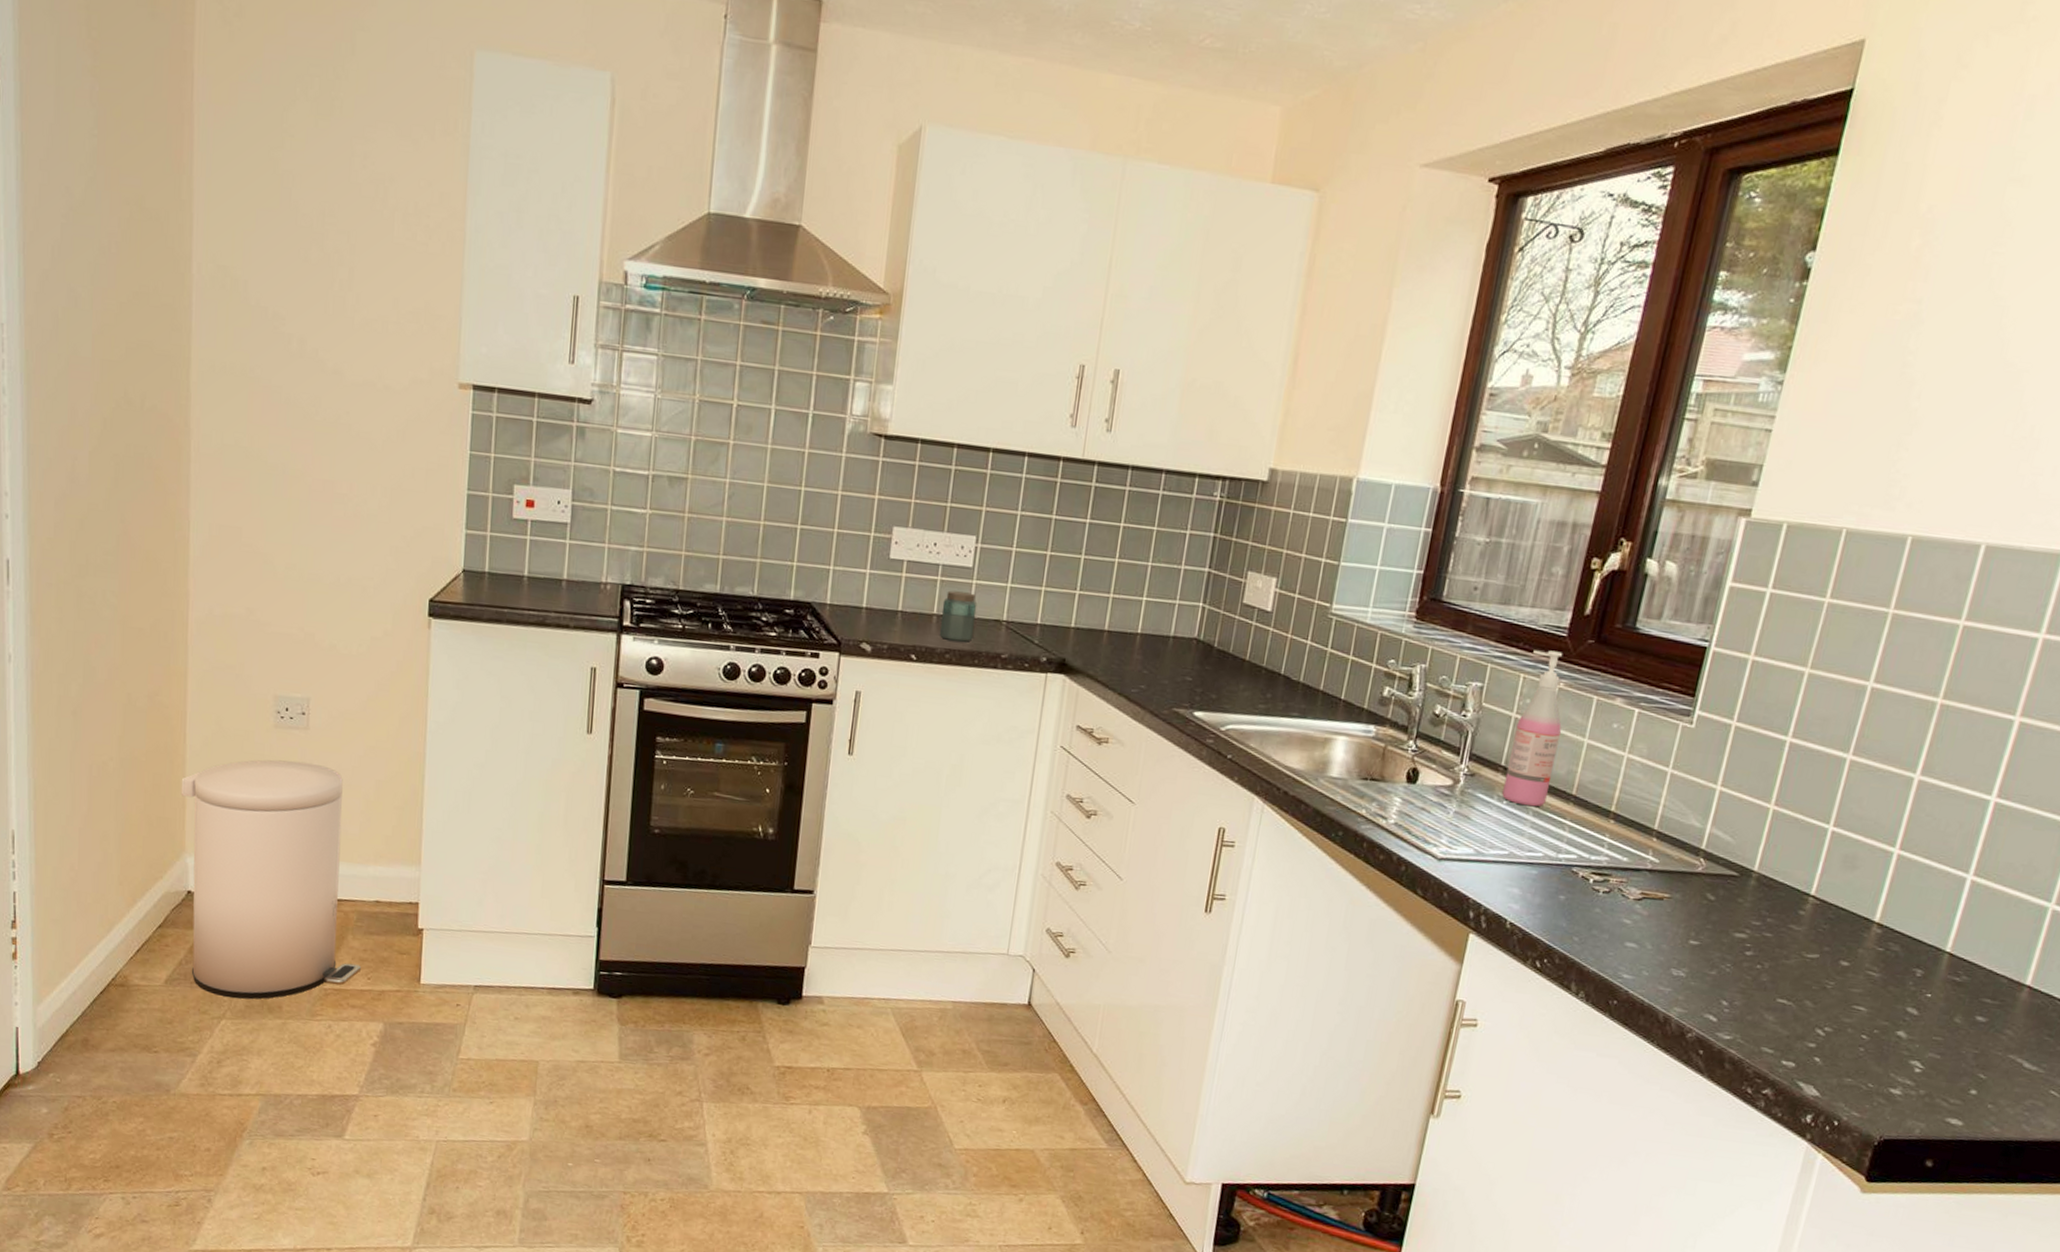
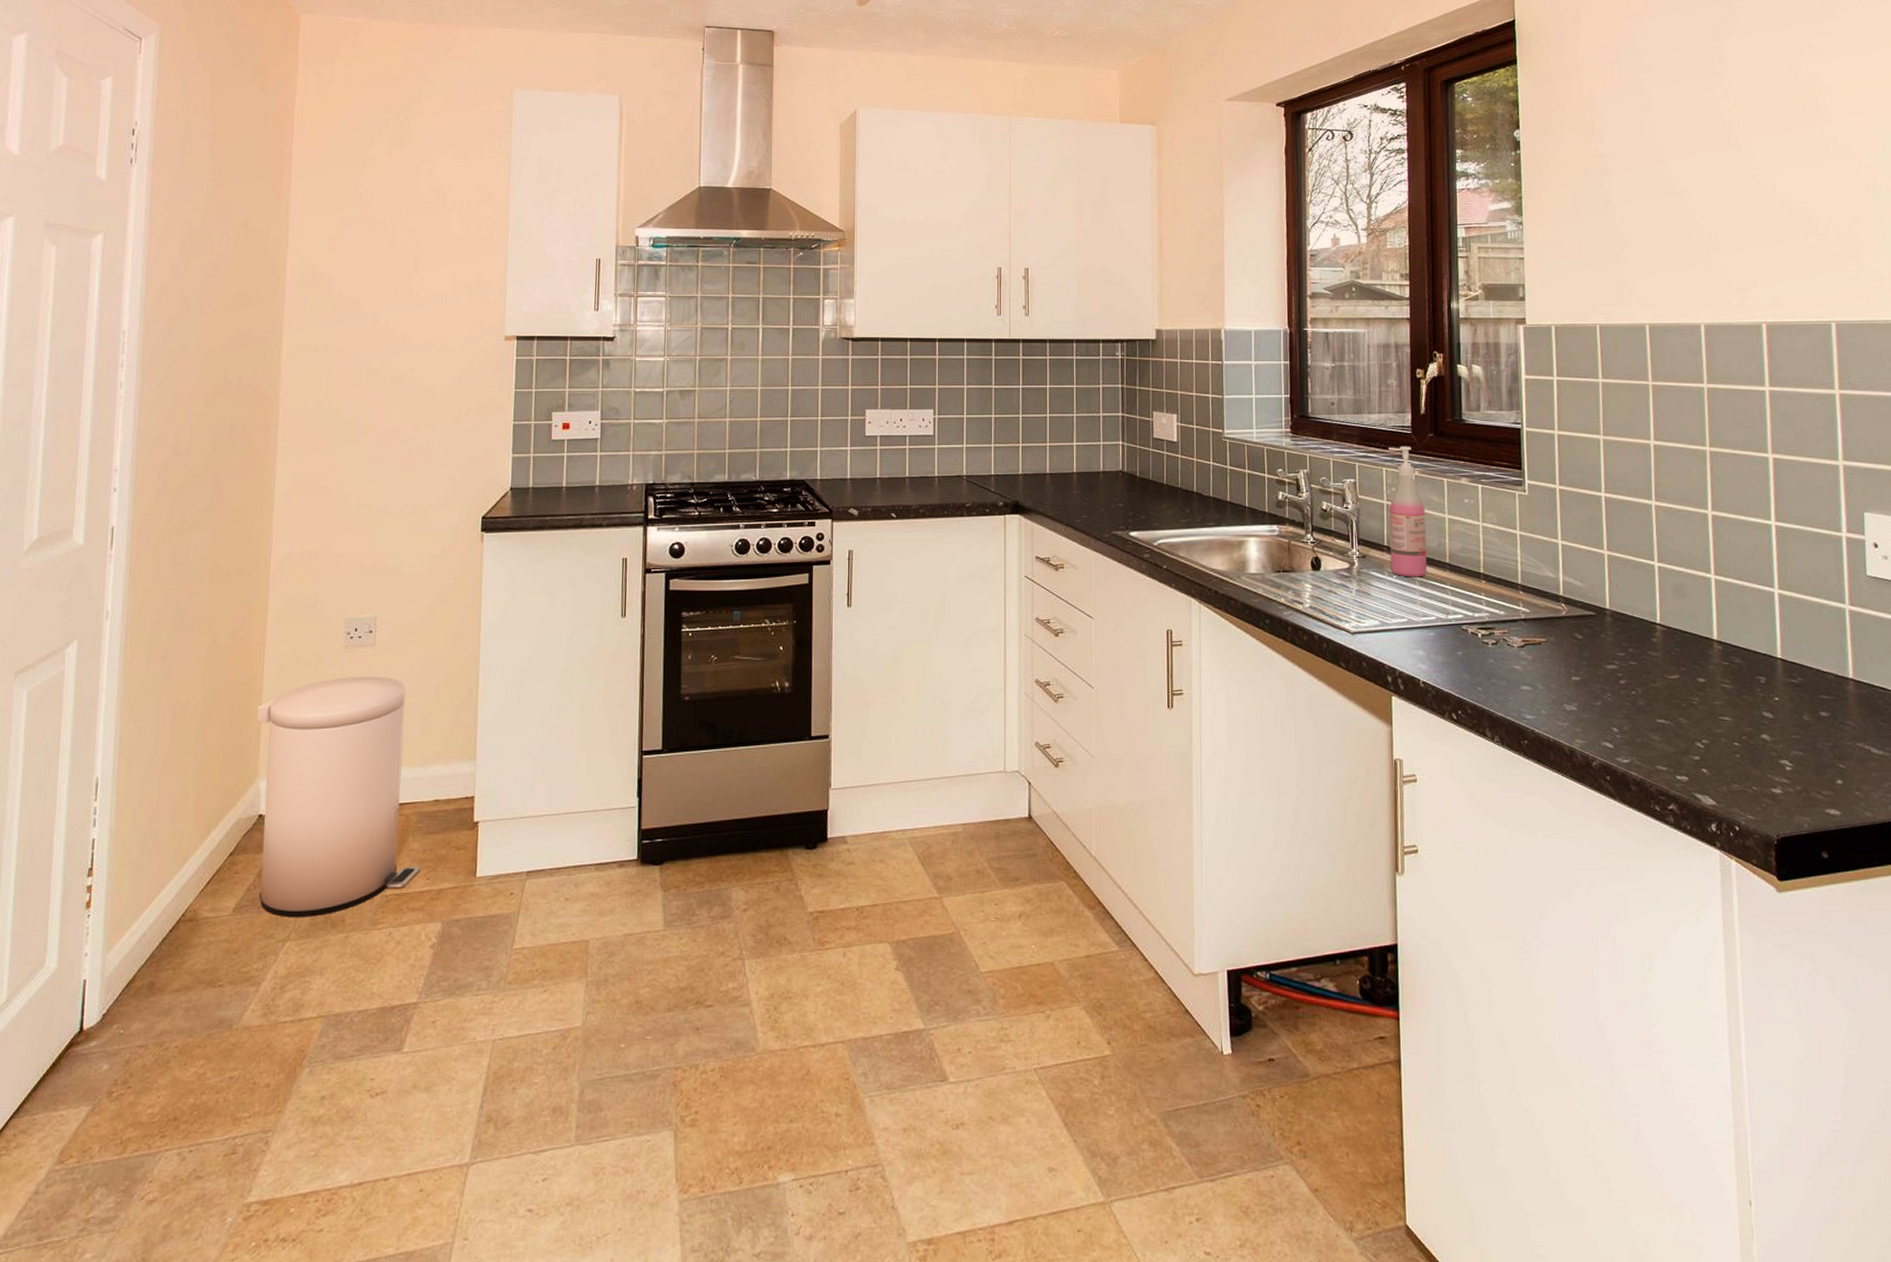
peanut butter: present [939,590,978,643] -> none [912,456,941,498]

